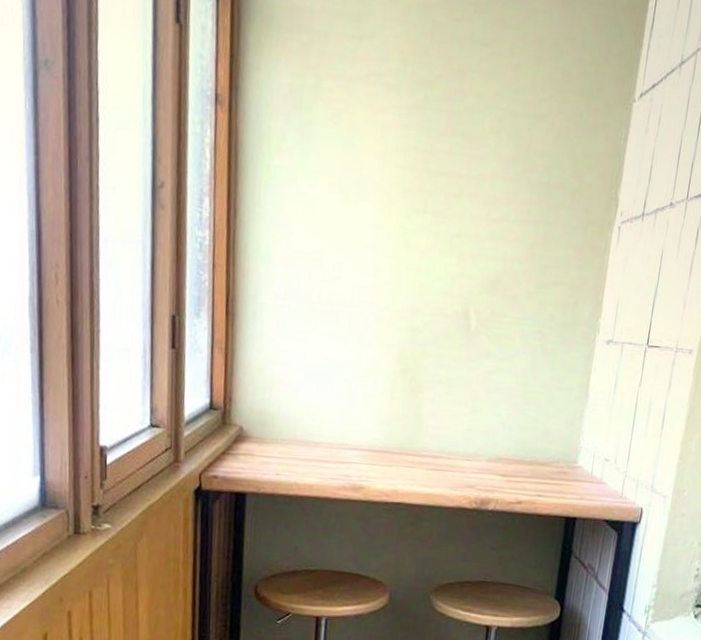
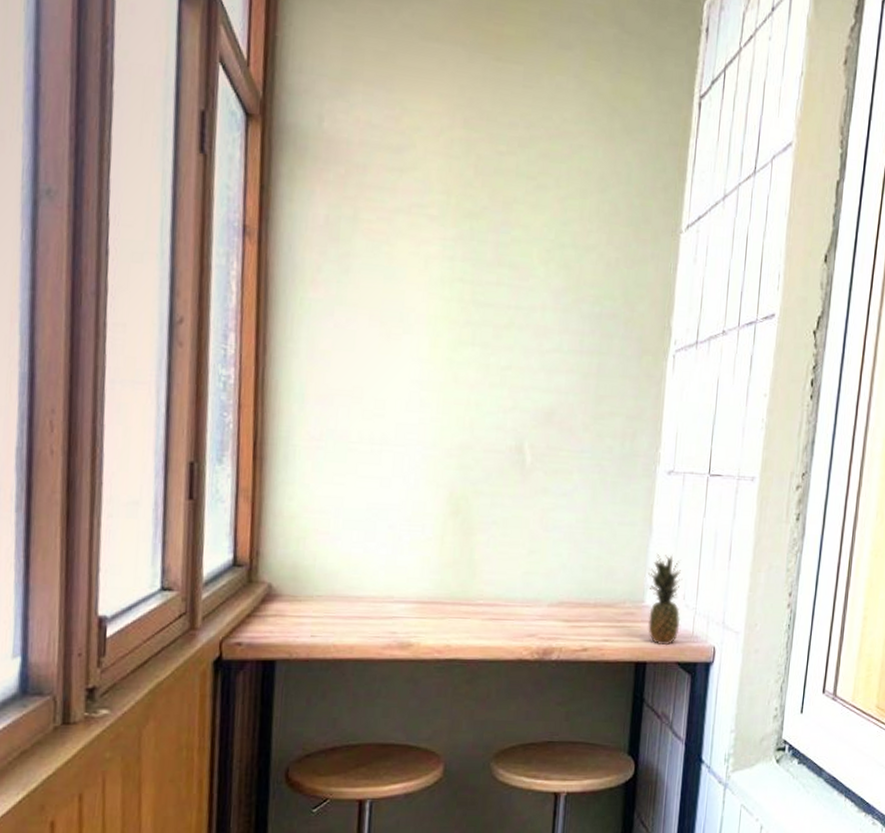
fruit: none [579,418,615,504] -> present [648,553,683,646]

